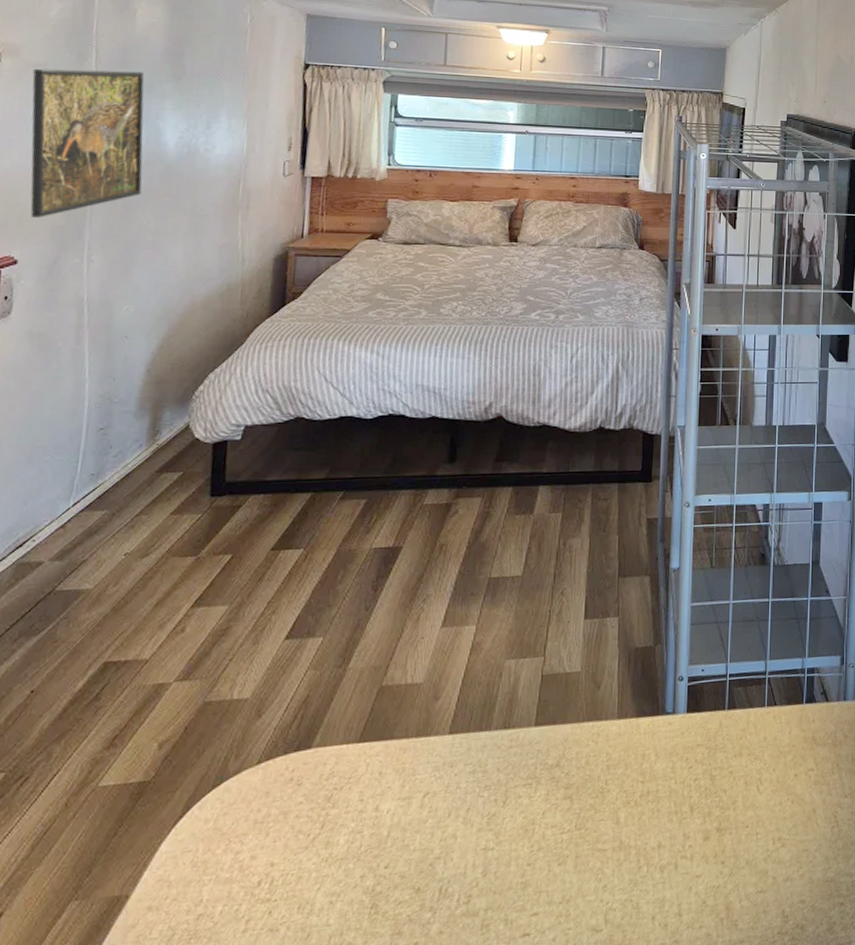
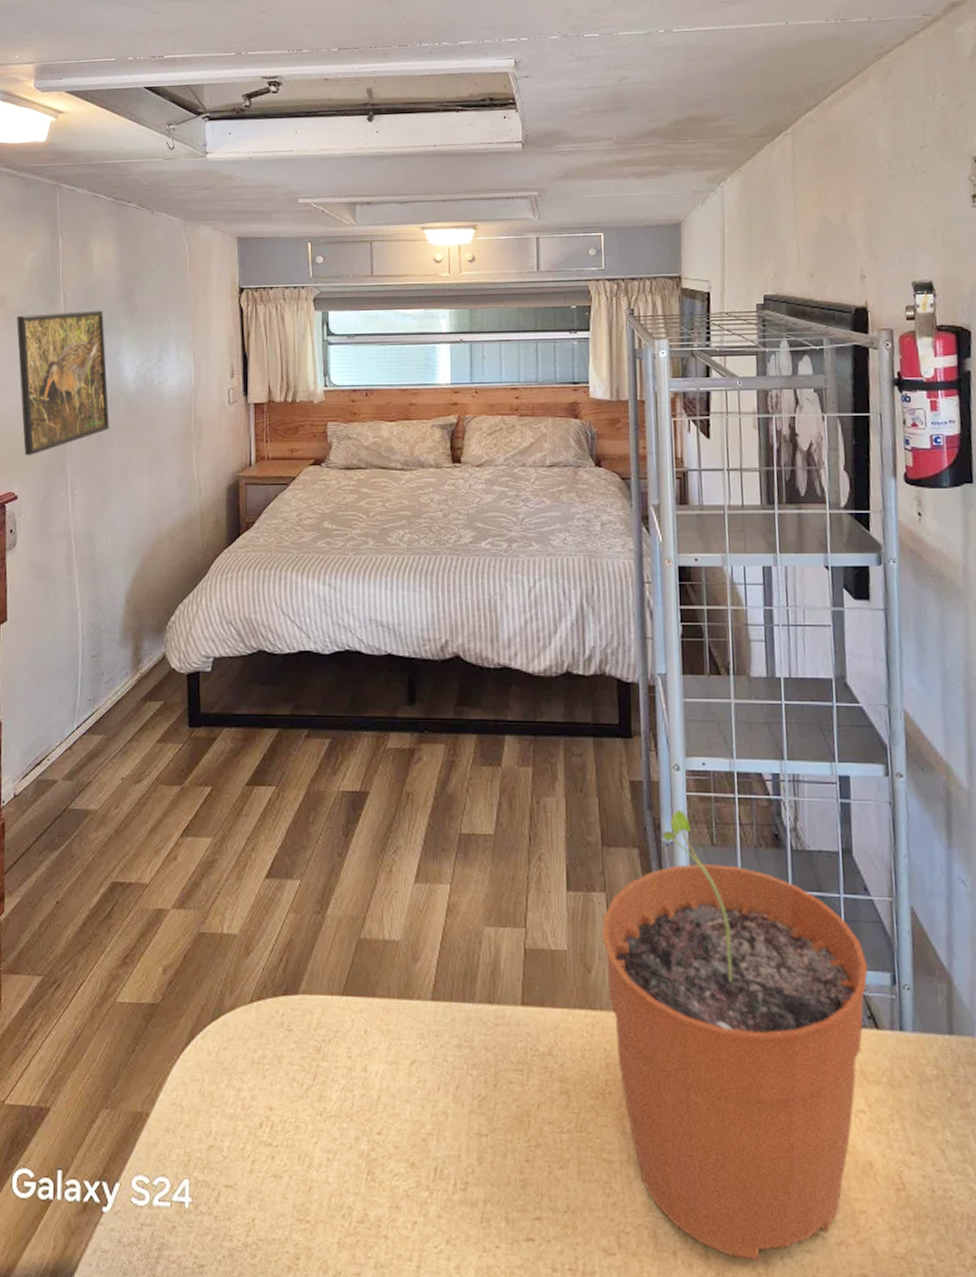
plant pot: none [613,541,825,910] -> present [602,811,868,1261]

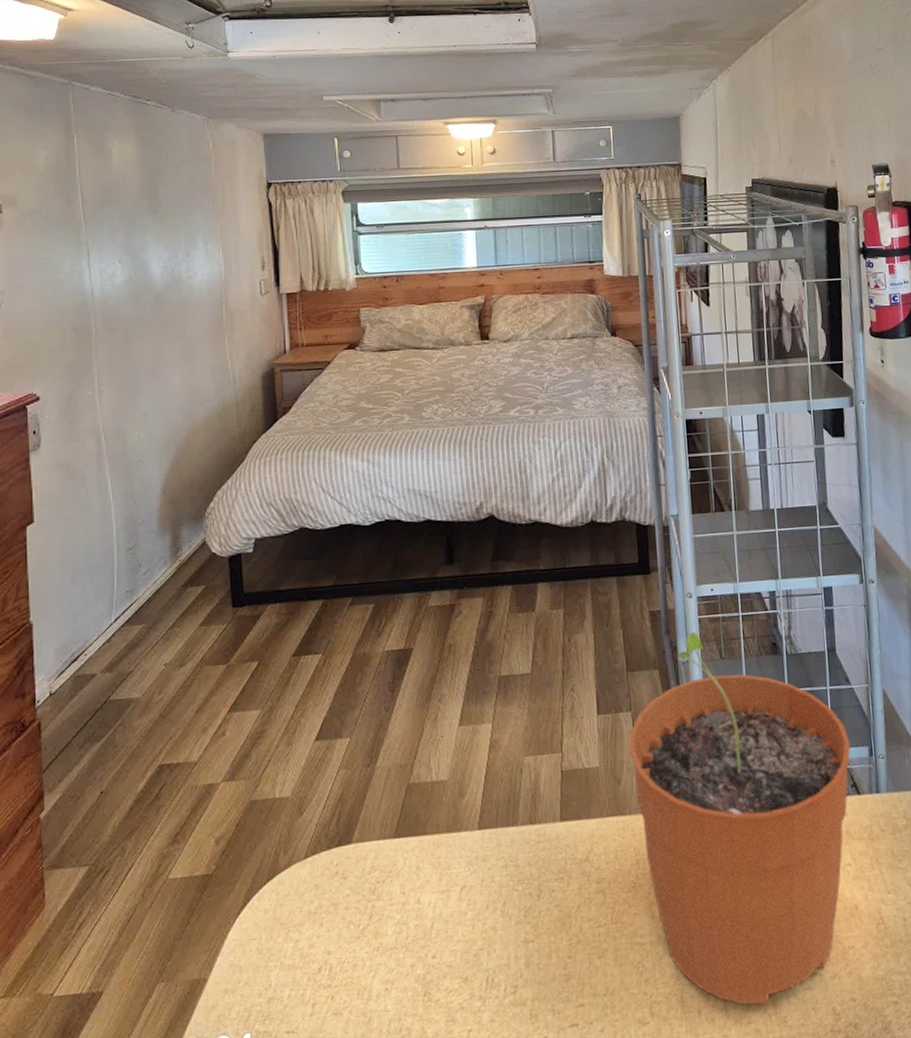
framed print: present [16,310,110,455] -> none [30,208,137,356]

